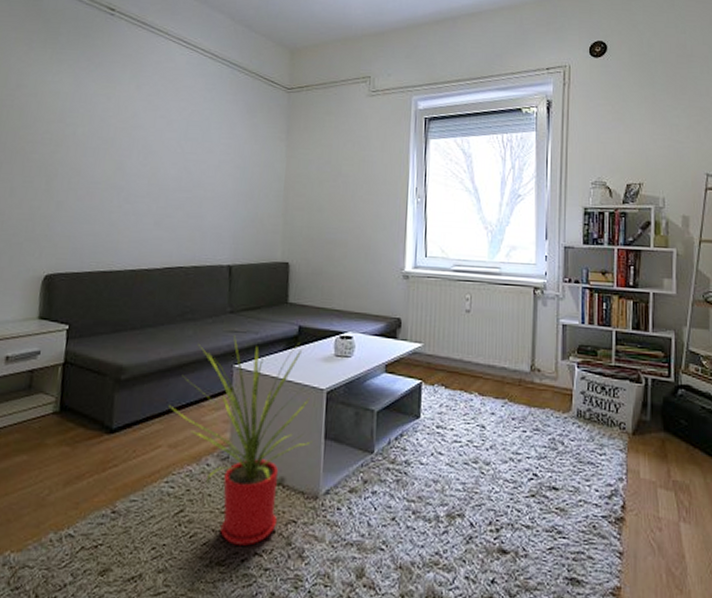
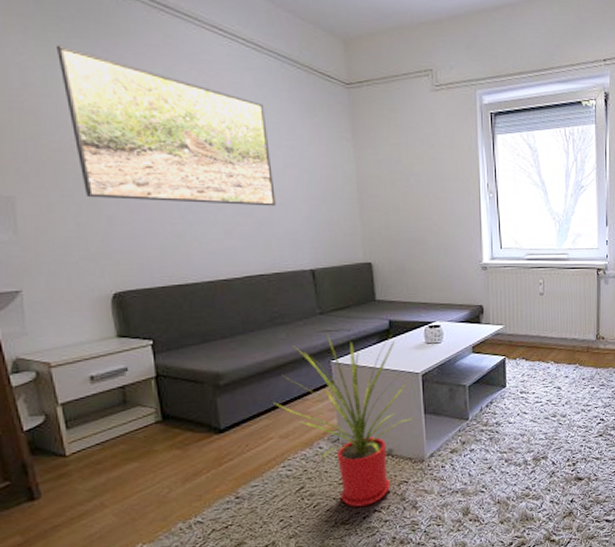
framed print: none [43,54,211,200] -> present [57,45,276,206]

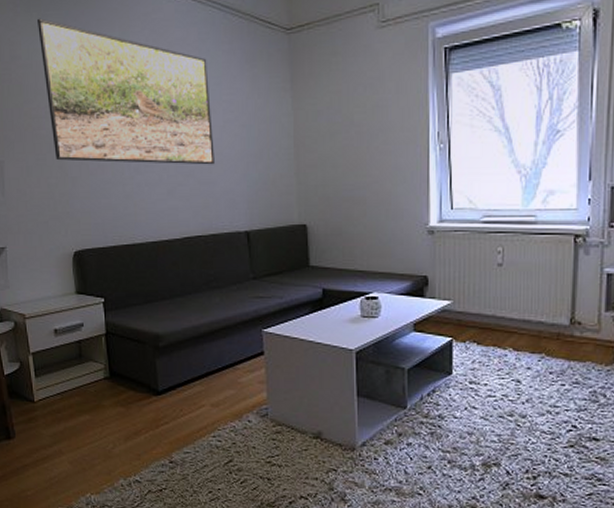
house plant: present [272,334,414,507] -> none [205,301,345,490]

